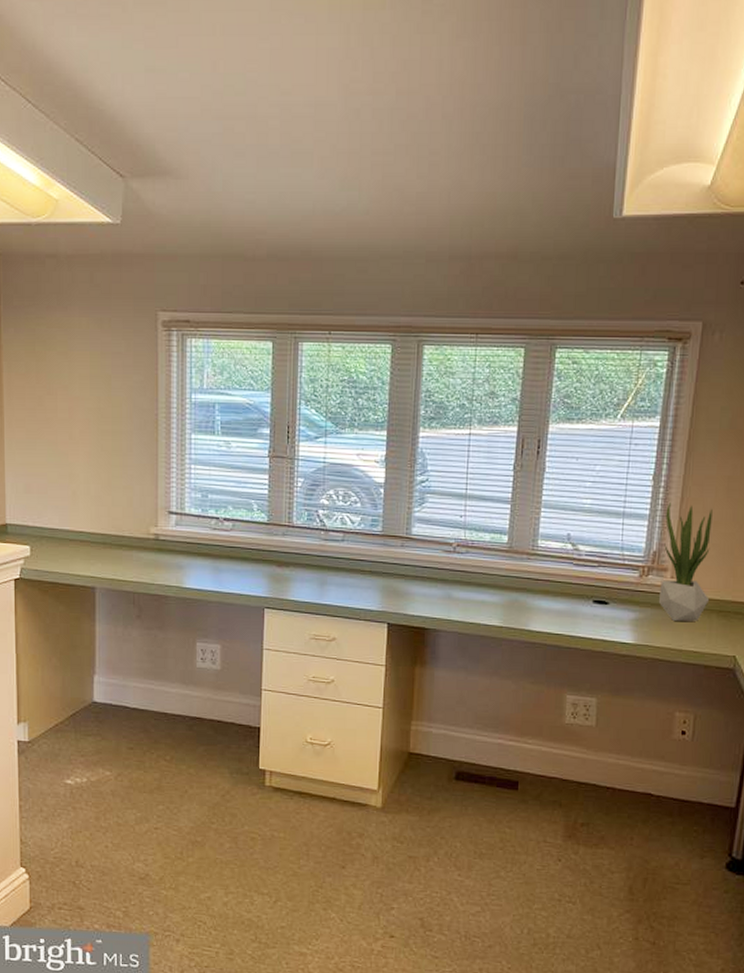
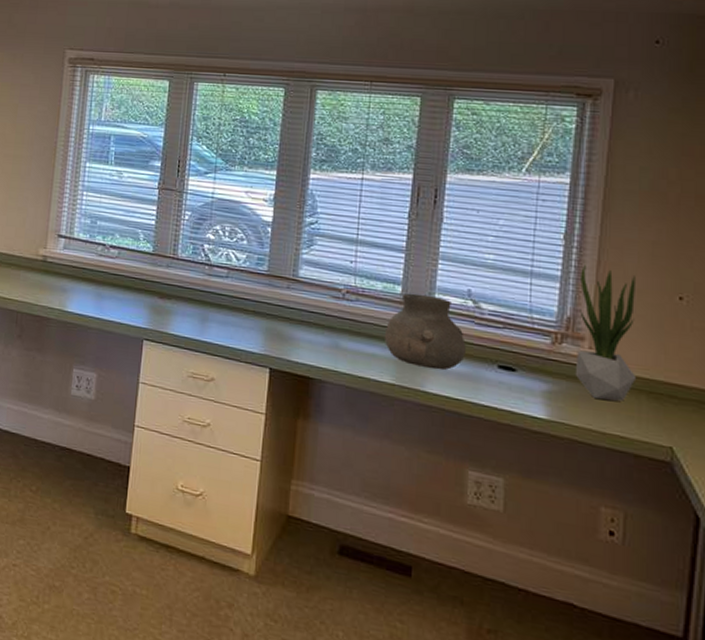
vase: none [492,541,565,610] -> present [384,293,466,370]

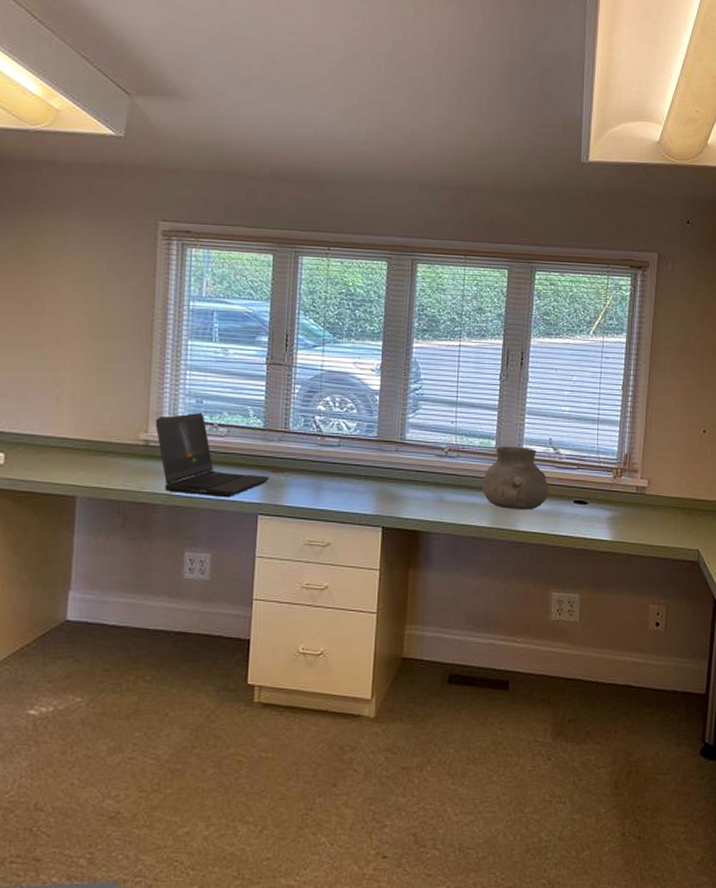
laptop computer: none [53,232,156,320] -> present [155,412,269,498]
potted plant: present [575,265,637,401] -> none [631,410,675,518]

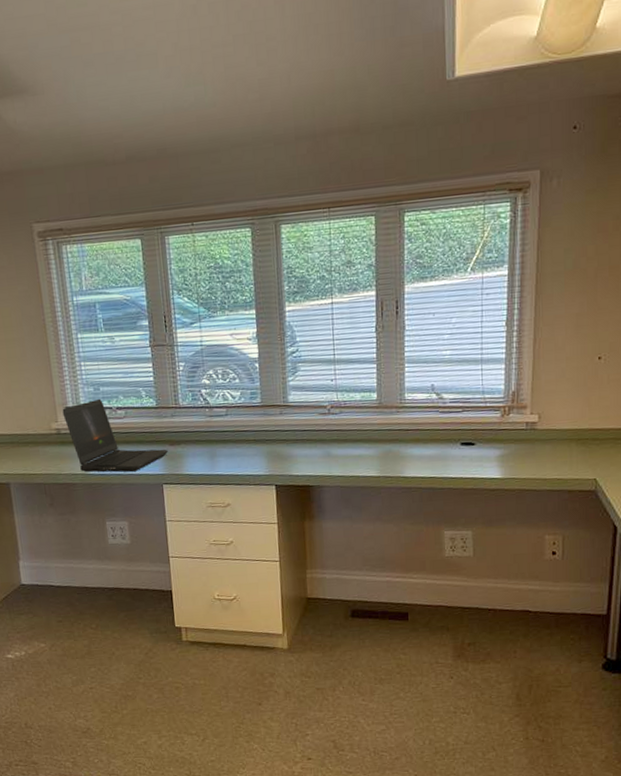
vase: present [482,446,548,510] -> none [366,396,434,458]

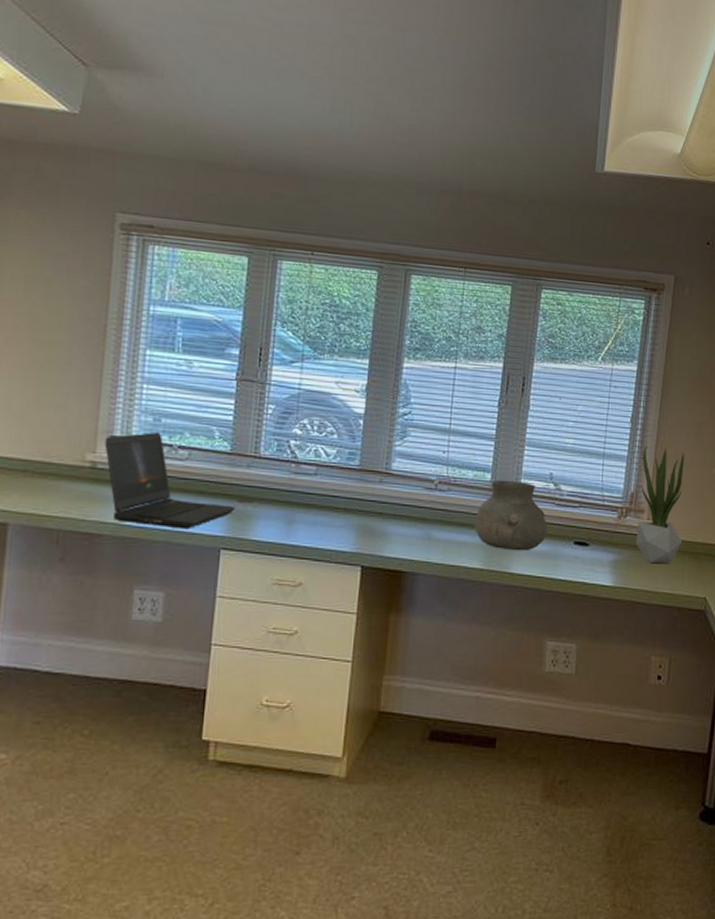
vase: none [366,396,434,458] -> present [474,480,547,551]
potted plant: none [520,344,568,453] -> present [635,445,684,563]

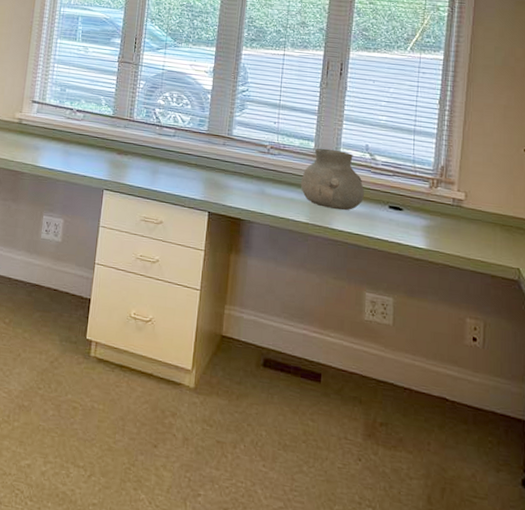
laptop computer: present [104,431,235,530] -> none [28,98,115,173]
potted plant: present [635,445,684,563] -> none [447,124,493,233]

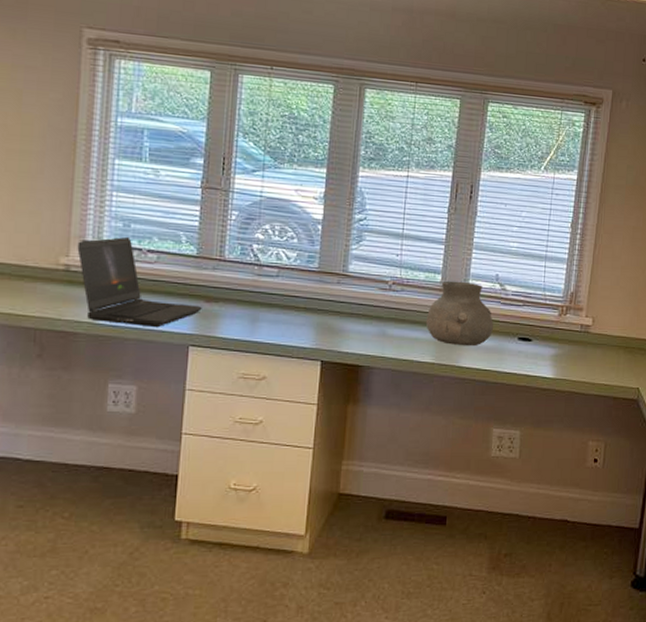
laptop computer: none [28,98,115,173] -> present [77,236,202,328]

